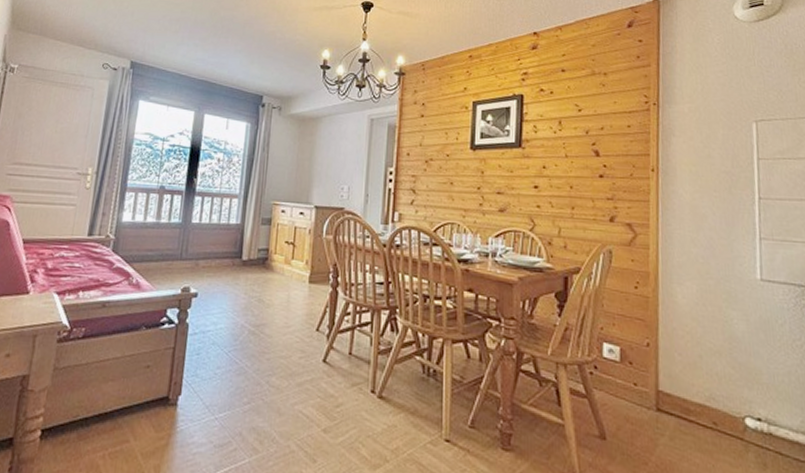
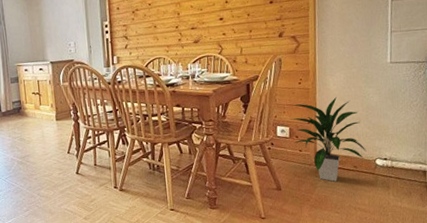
indoor plant: none [624,315,731,441] -> present [292,97,367,182]

